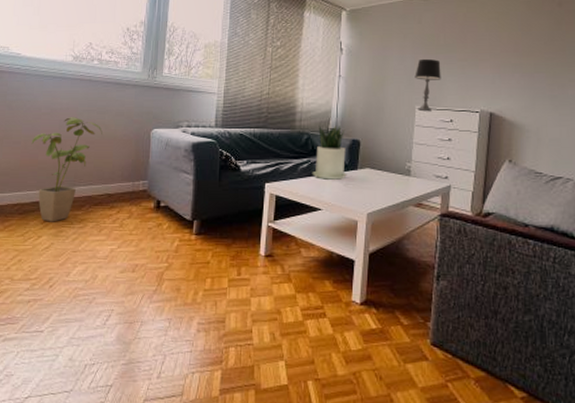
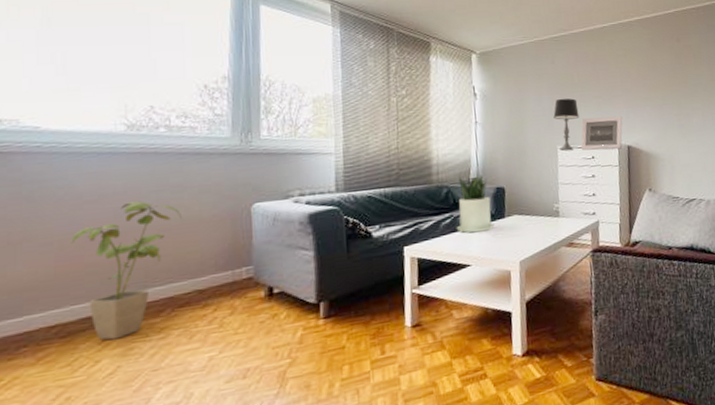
picture frame: none [439,80,488,115] -> present [581,116,623,151]

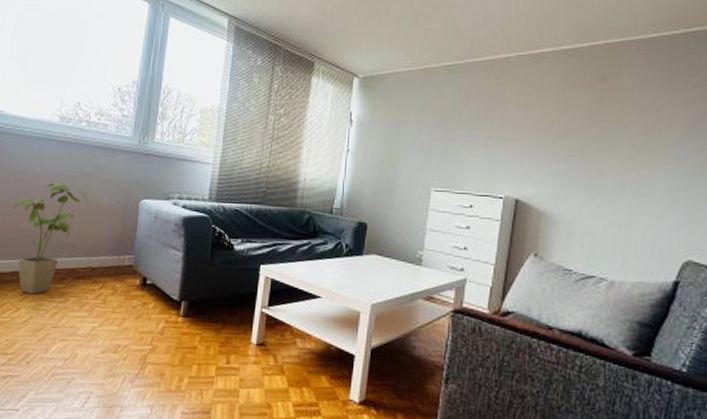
planter: present [456,174,495,233] -> none [312,204,351,266]
table lamp: present [553,98,580,152] -> none [432,135,463,195]
picture frame: present [581,116,623,151] -> none [458,160,515,202]

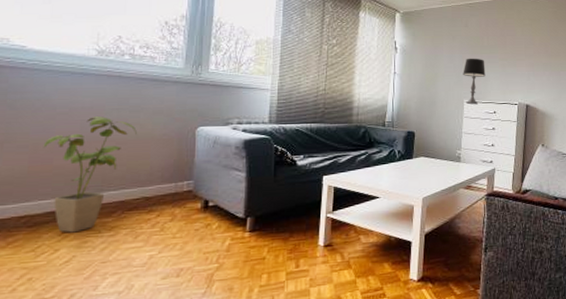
table lamp: none [432,135,463,195] -> present [463,58,486,105]

